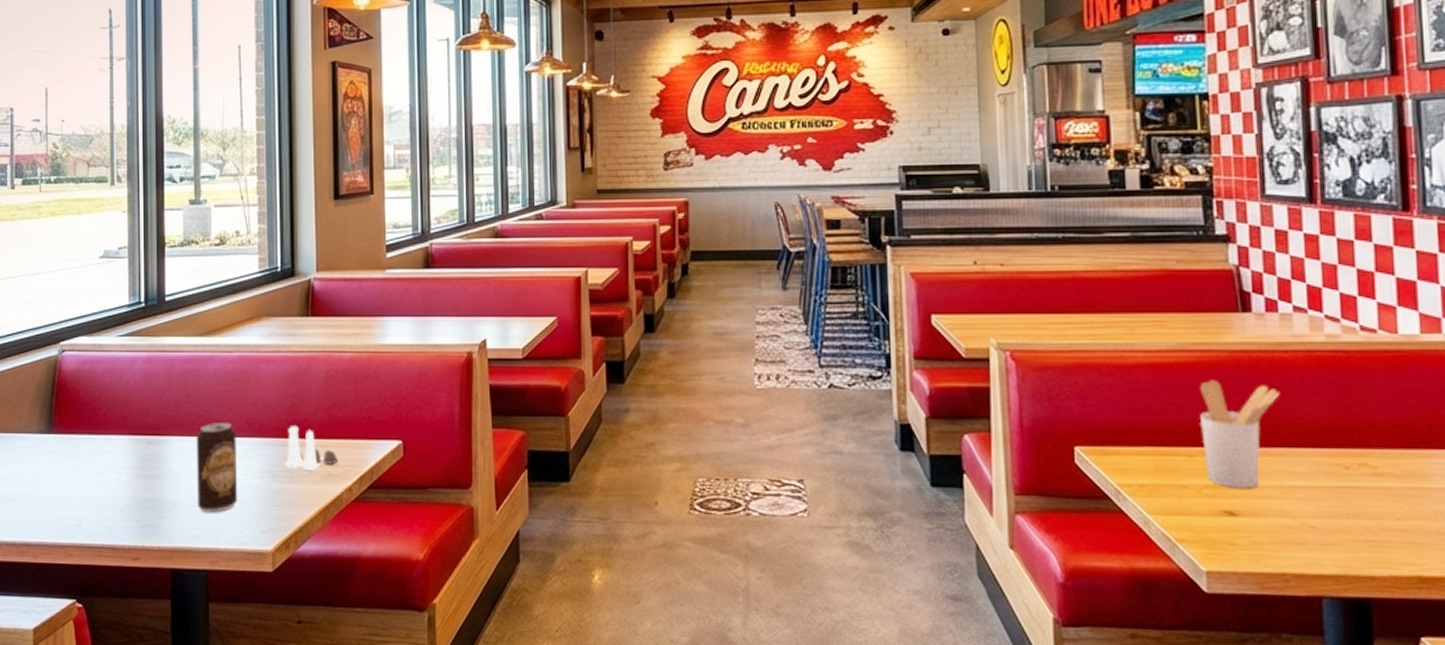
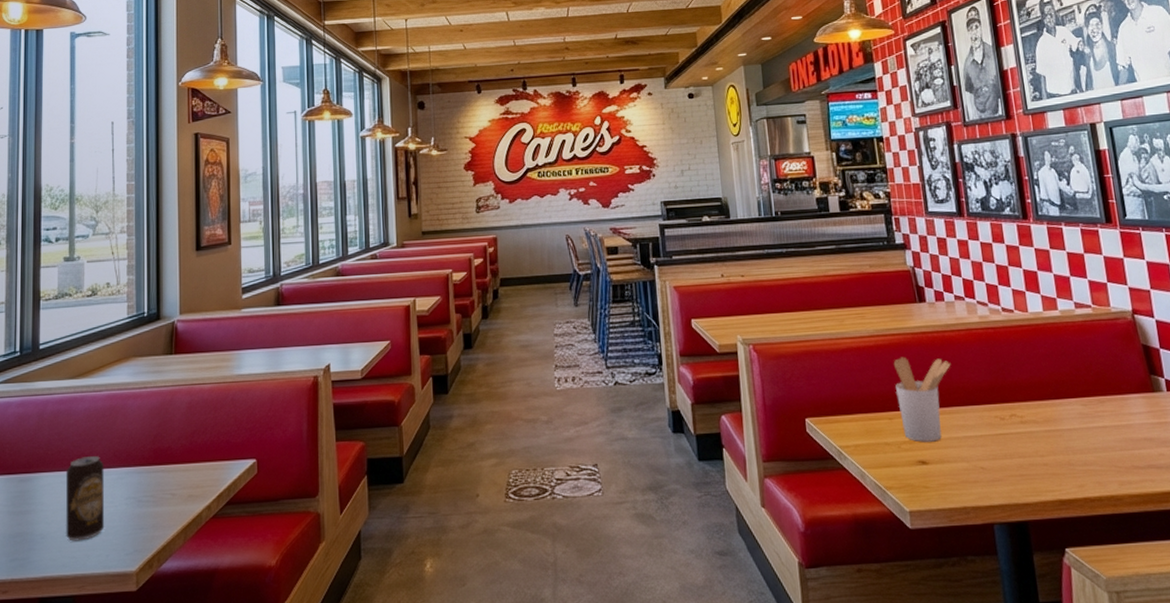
salt and pepper shaker set: present [284,426,338,470] -> none [149,454,199,493]

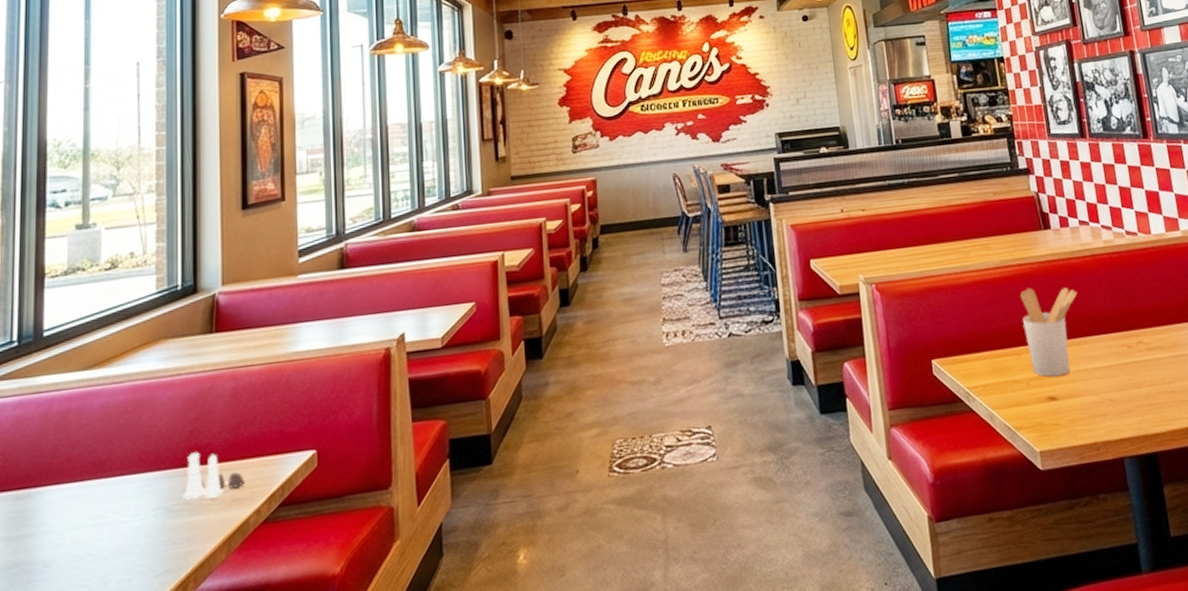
beverage can: present [65,456,105,542] -> none [76,461,127,567]
salt and pepper shaker set: none [149,454,199,493] -> present [183,452,245,500]

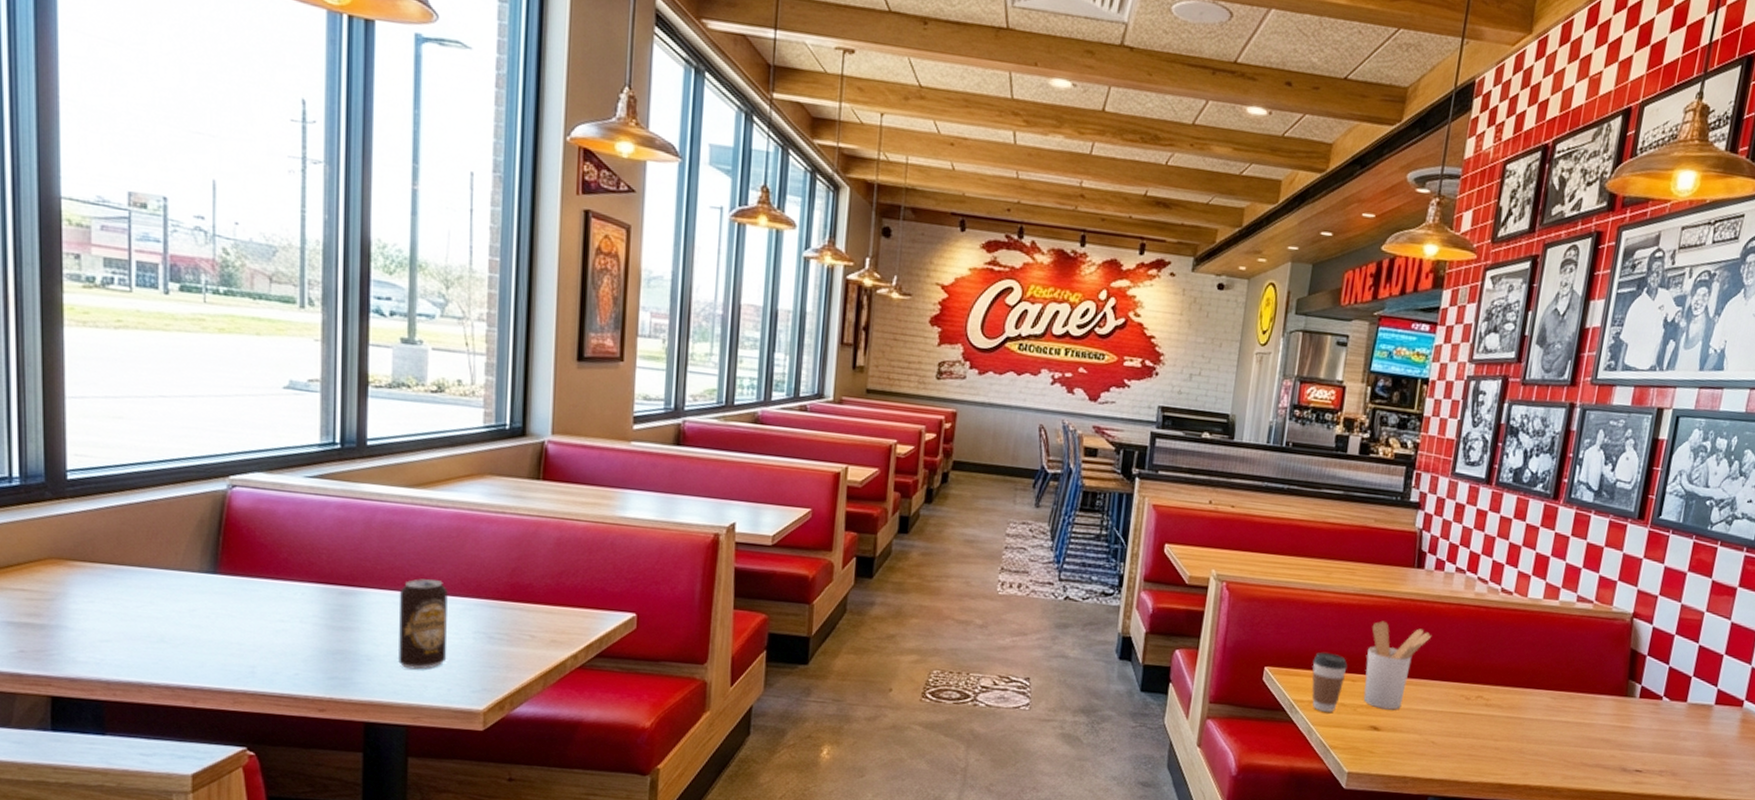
beverage can: none [76,461,127,567] -> present [398,579,448,670]
salt and pepper shaker set: present [183,452,245,500] -> none [502,589,564,635]
coffee cup: none [974,331,1011,394] -> present [1311,652,1348,712]

